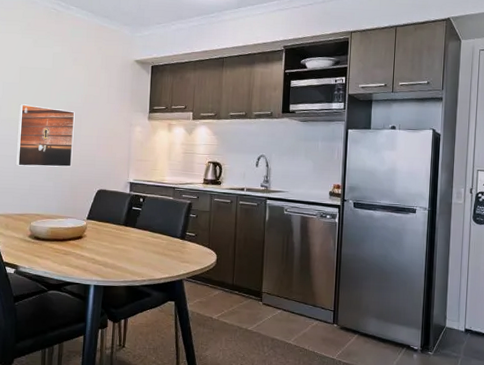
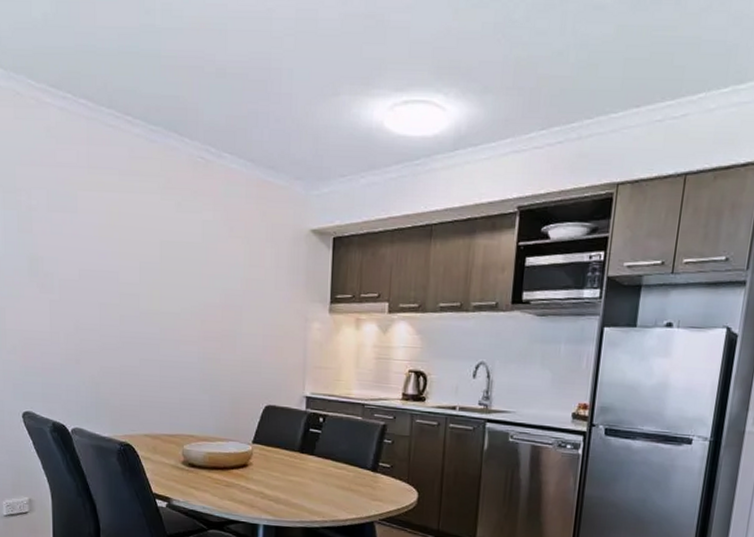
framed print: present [15,104,75,168] -> none [161,291,233,376]

